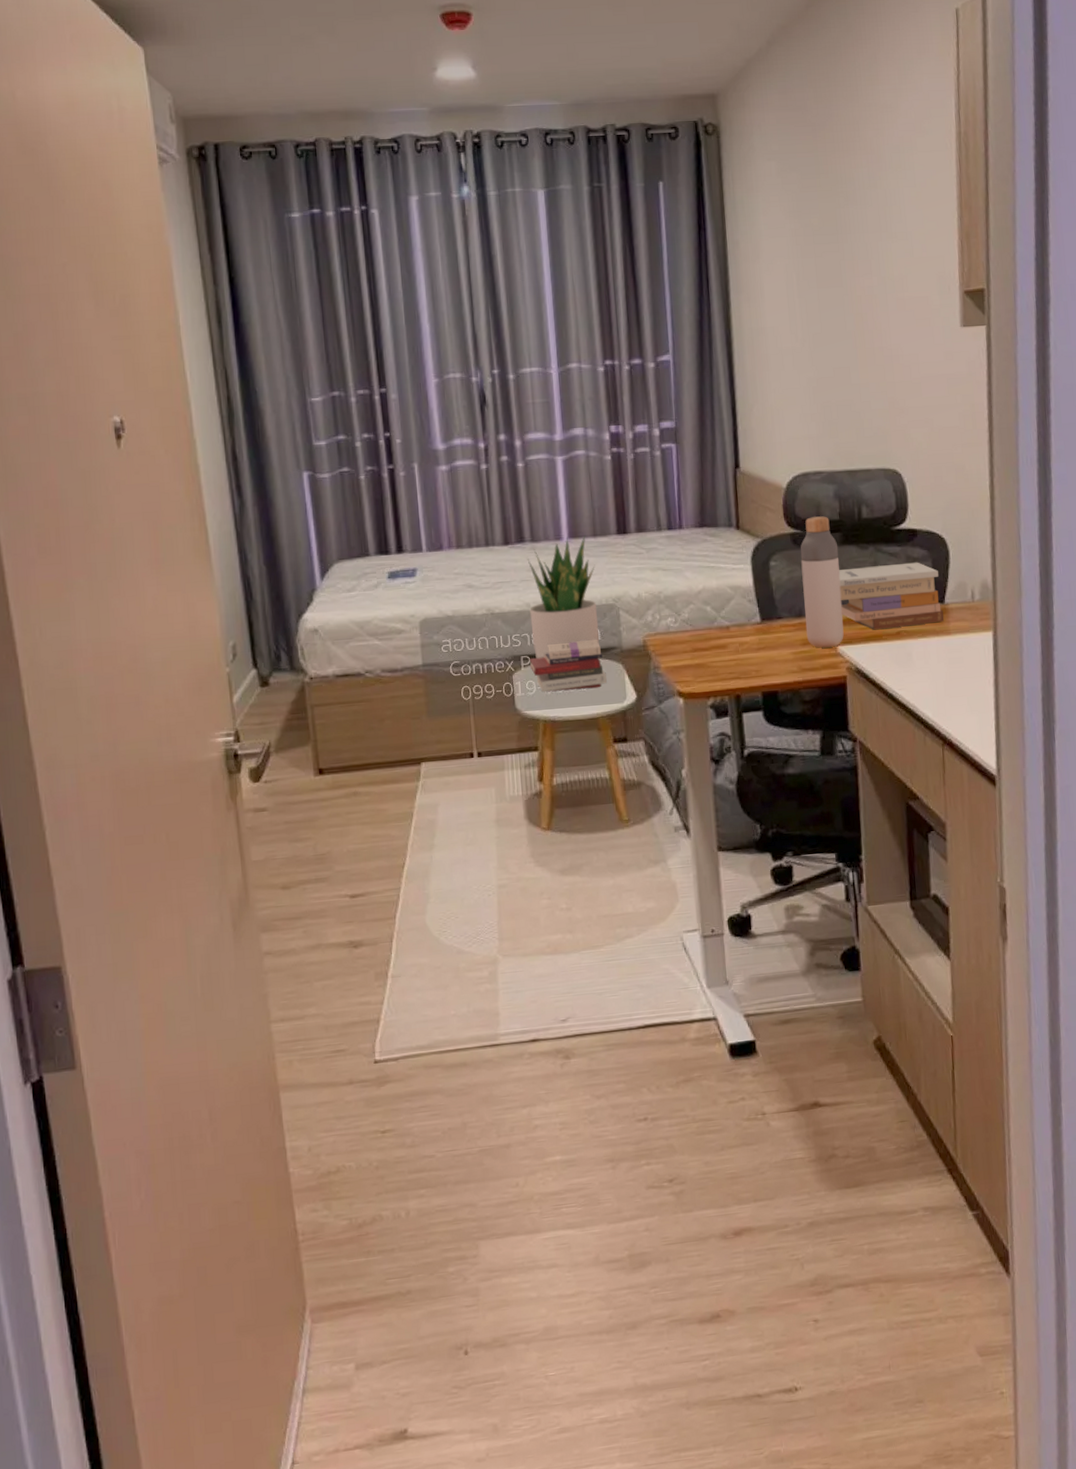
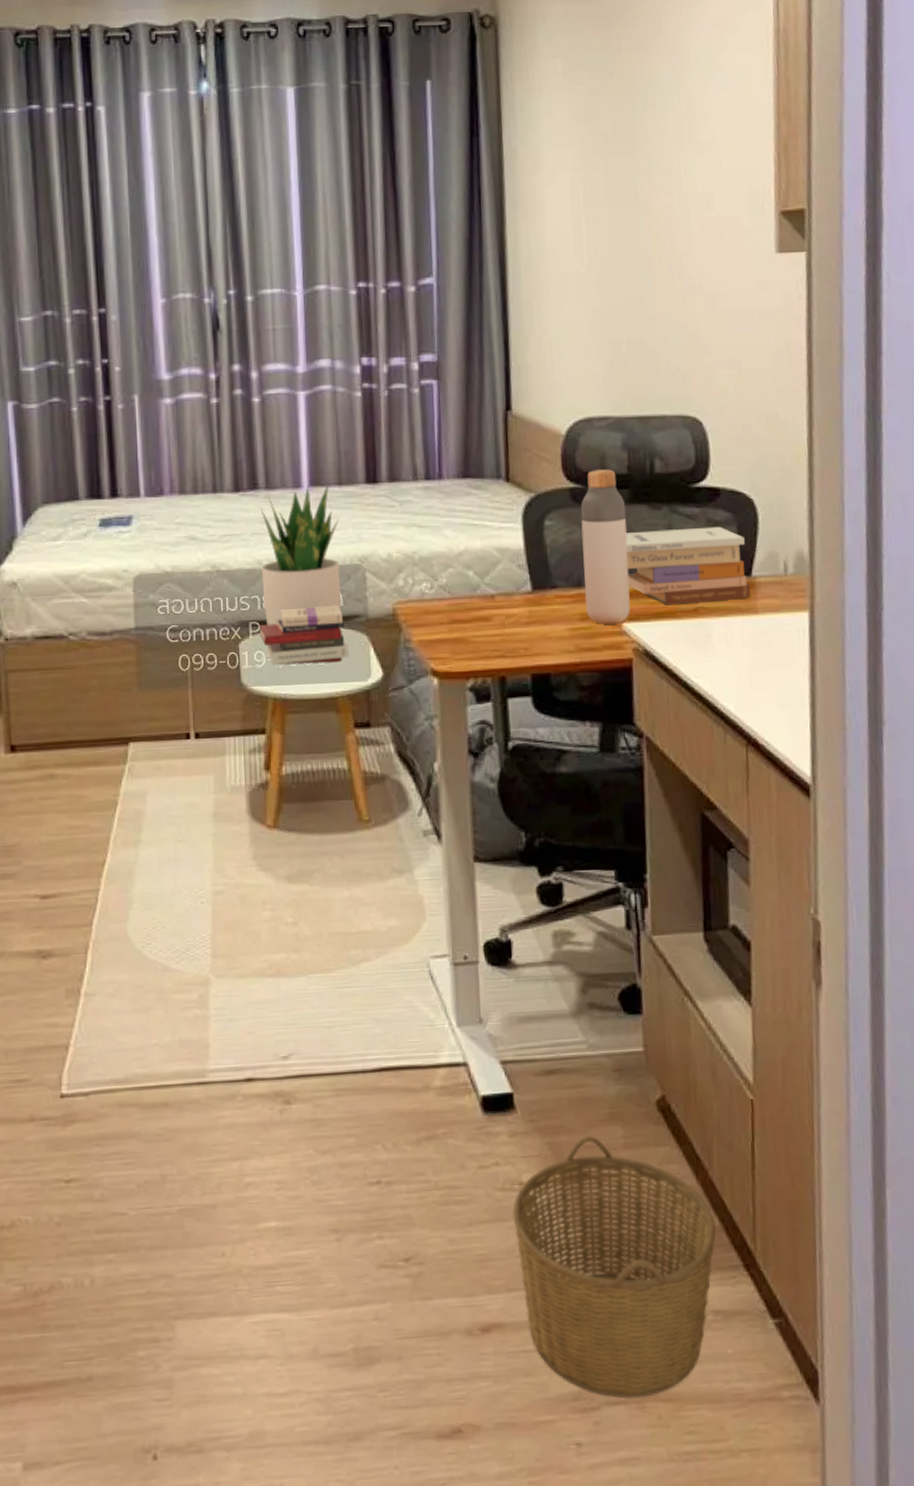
basket: none [757,1071,924,1282] -> present [512,1135,716,1398]

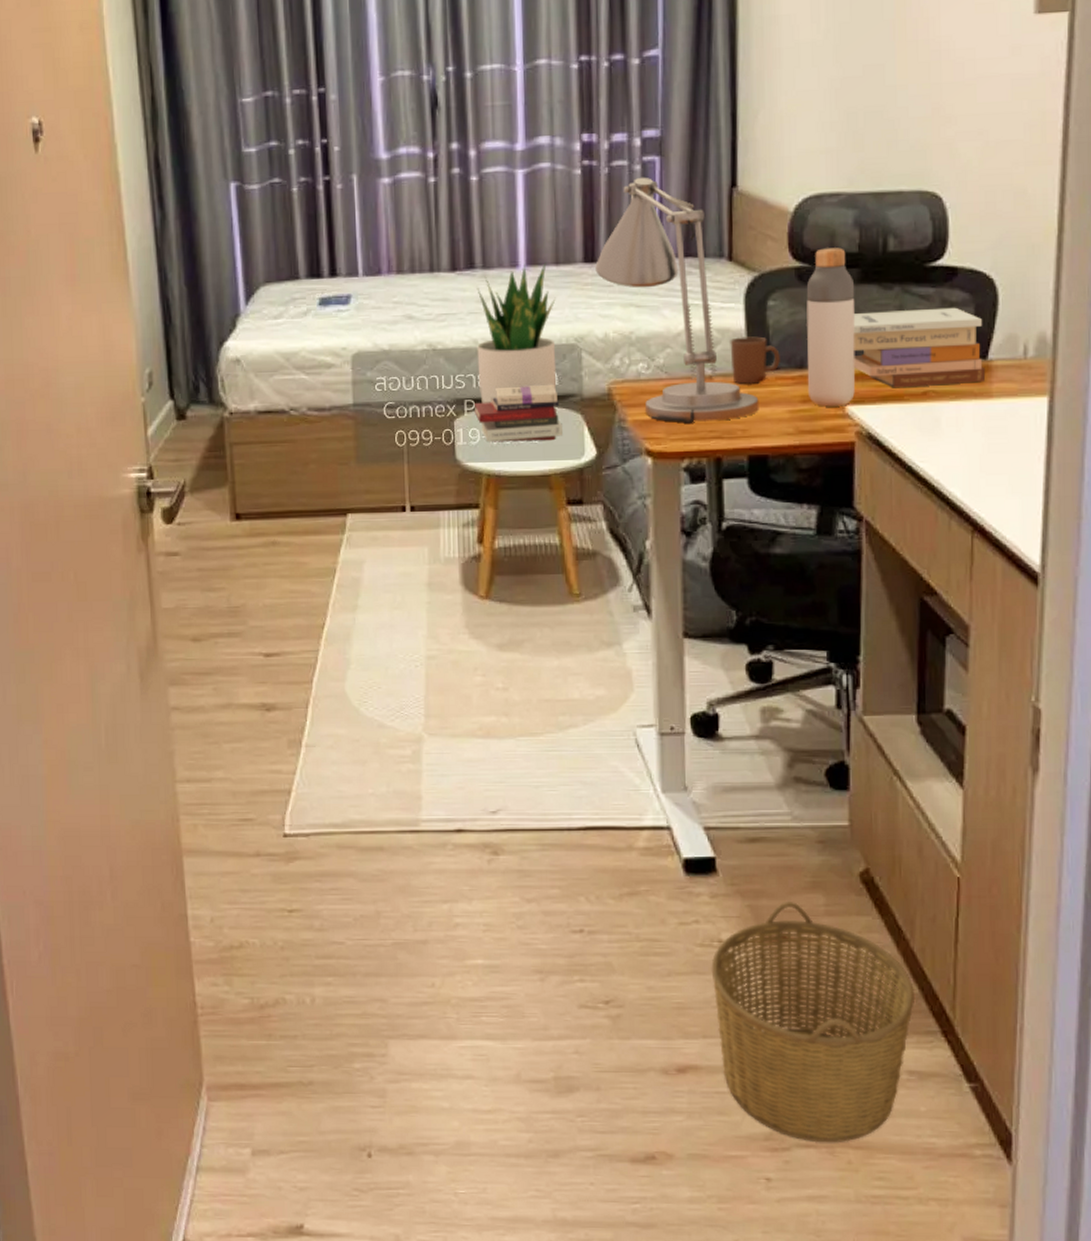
desk lamp: none [377,401,540,644] -> present [595,178,759,425]
mug: none [510,555,559,603] -> present [730,336,780,384]

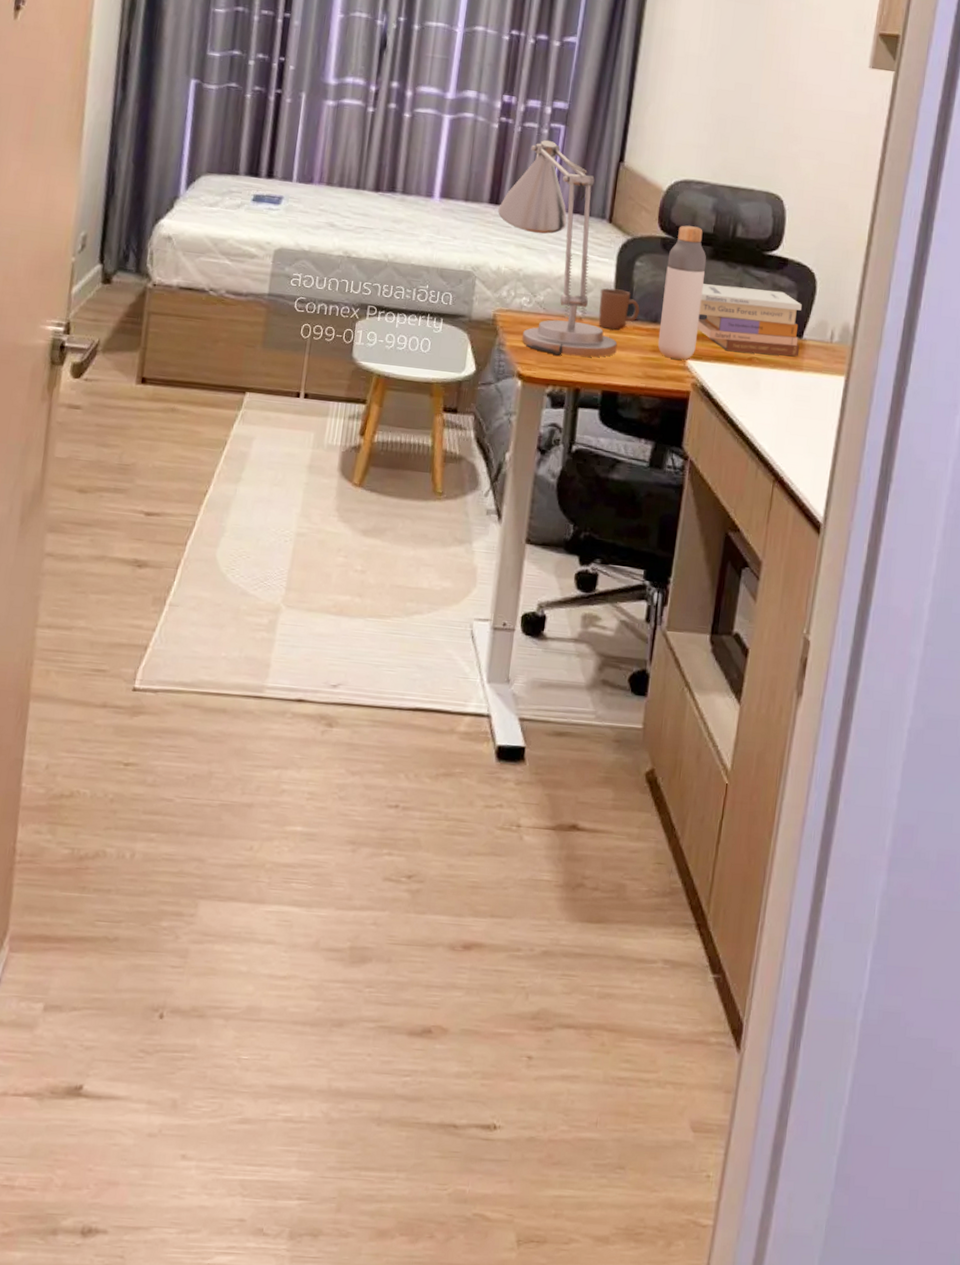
books: present [473,385,562,443] -> none [374,298,450,353]
planter: present [477,263,557,408] -> none [382,195,461,324]
basket: present [711,900,914,1142] -> none [504,793,678,1025]

